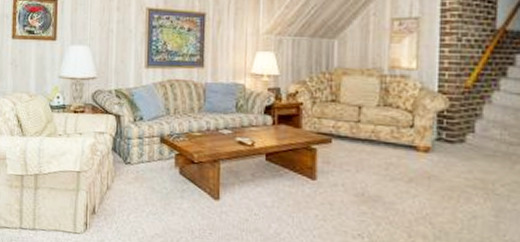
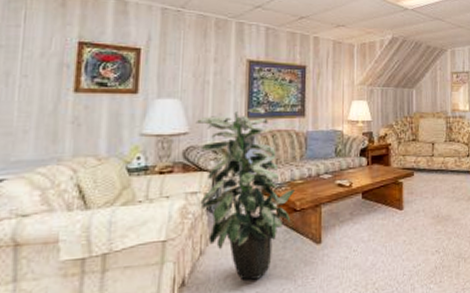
indoor plant: none [102,56,192,222] -> present [195,107,295,281]

